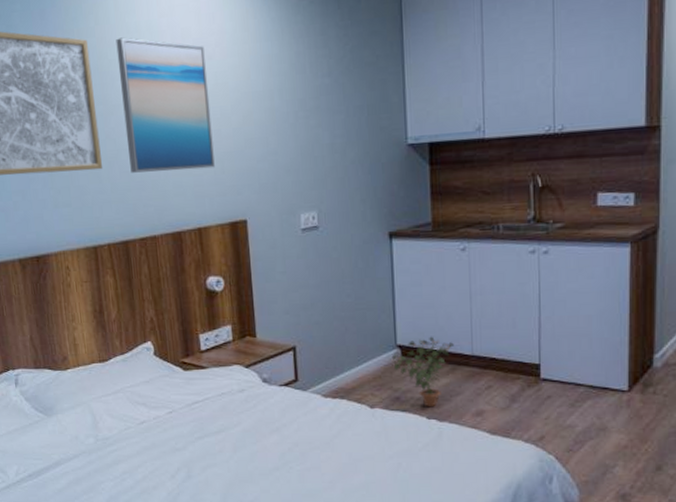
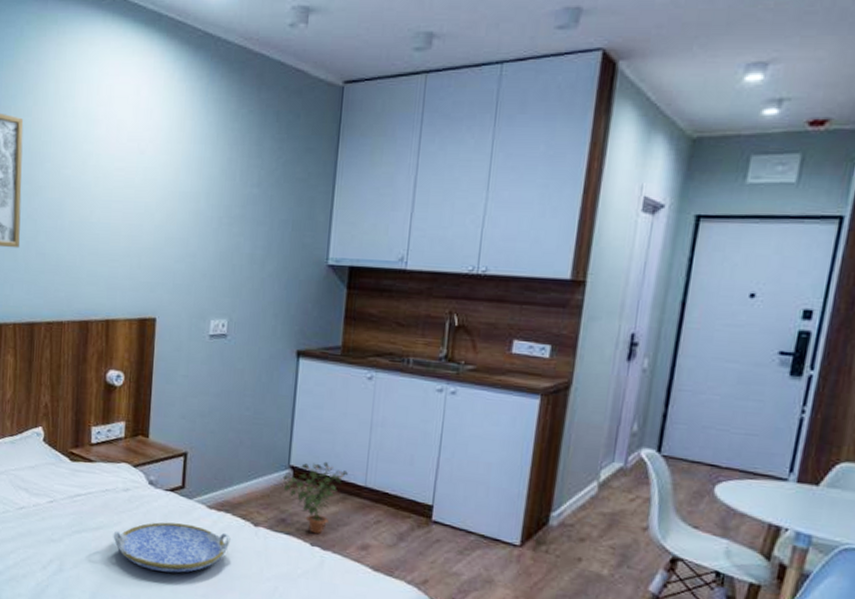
wall art: present [116,37,215,173] -> none [47,121,138,262]
serving tray: none [235,416,350,464] -> present [113,522,231,574]

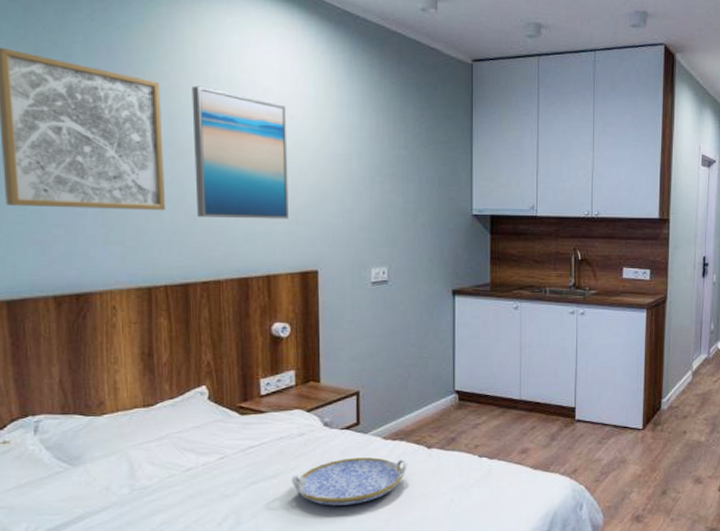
wall art: none [47,121,138,262] -> present [192,86,289,220]
potted plant: present [282,461,348,534] -> none [449,383,505,447]

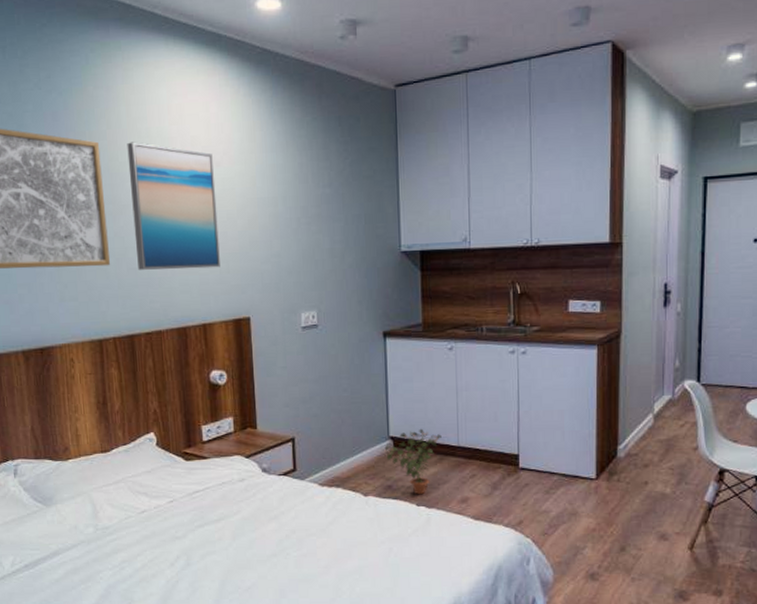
serving tray: present [291,457,407,506] -> none [234,504,344,551]
potted plant: none [449,383,505,447] -> present [384,428,442,495]

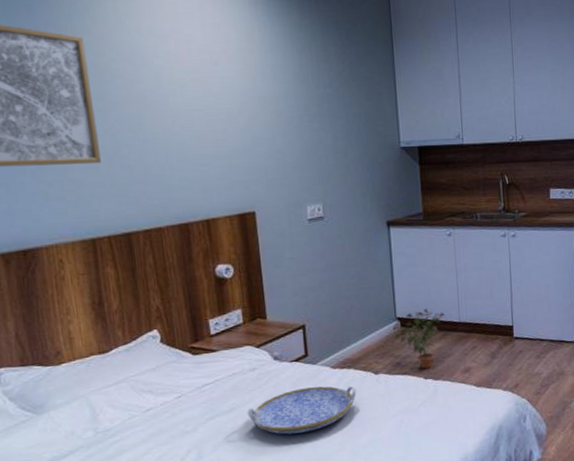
wall art: present [127,142,220,270] -> none [115,38,222,167]
serving tray: none [234,504,344,551] -> present [247,385,357,435]

